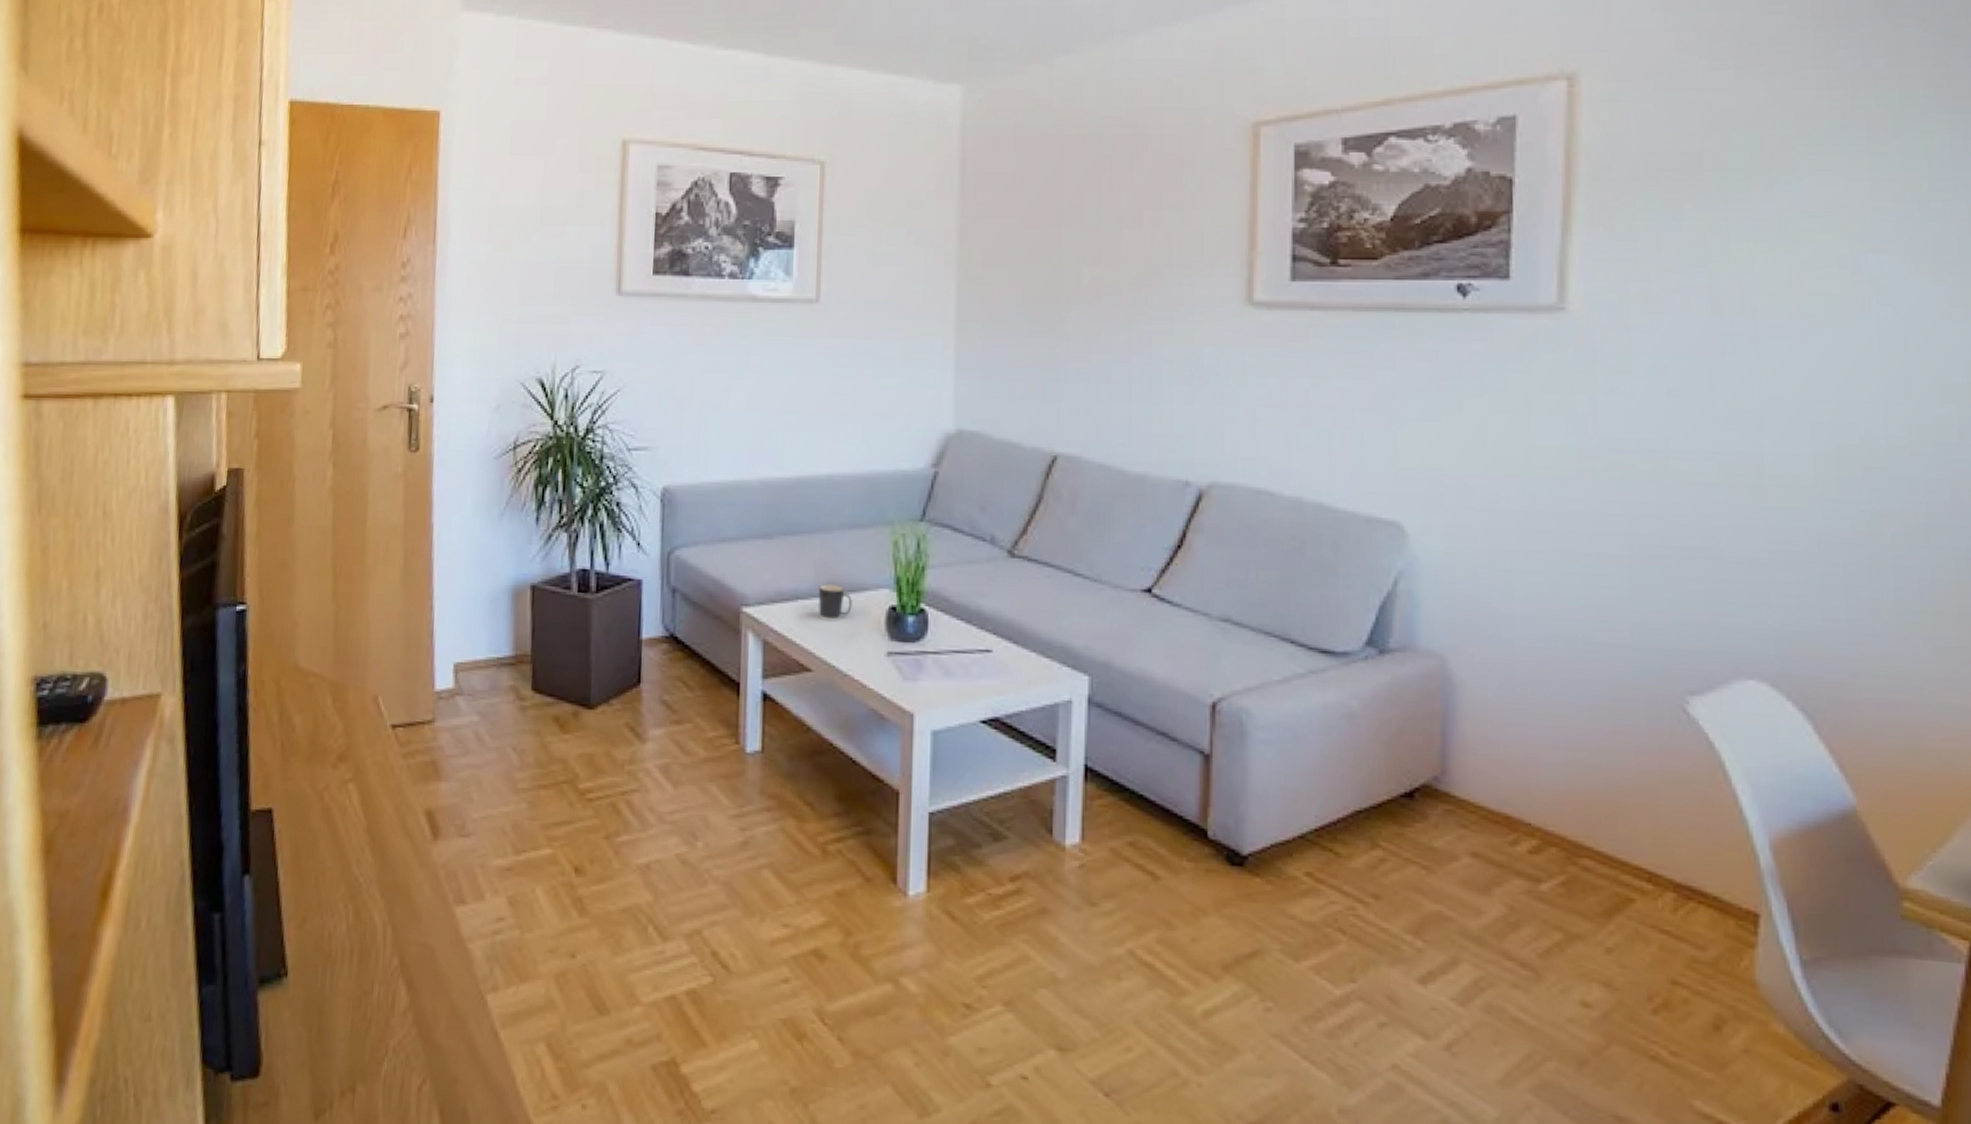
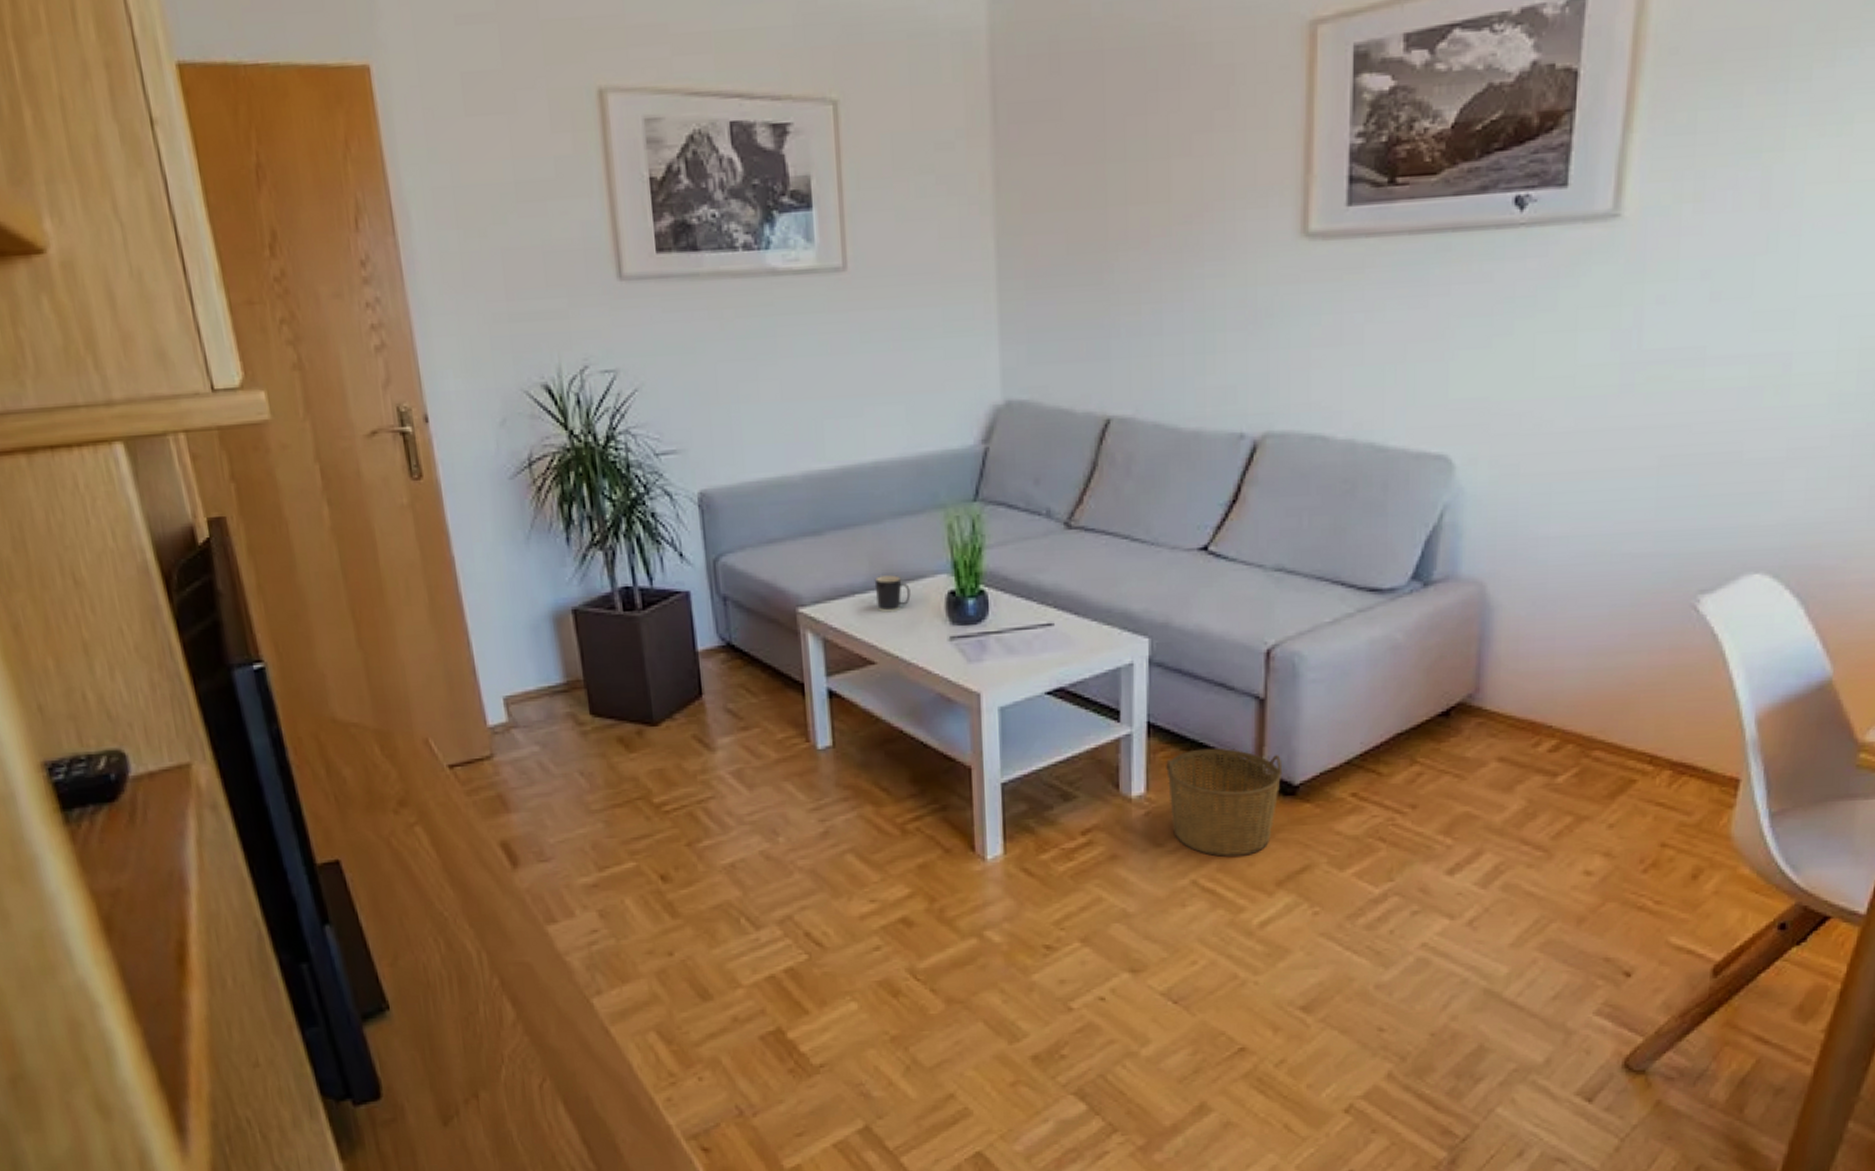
basket: none [1103,801,1230,929] -> present [1166,748,1283,857]

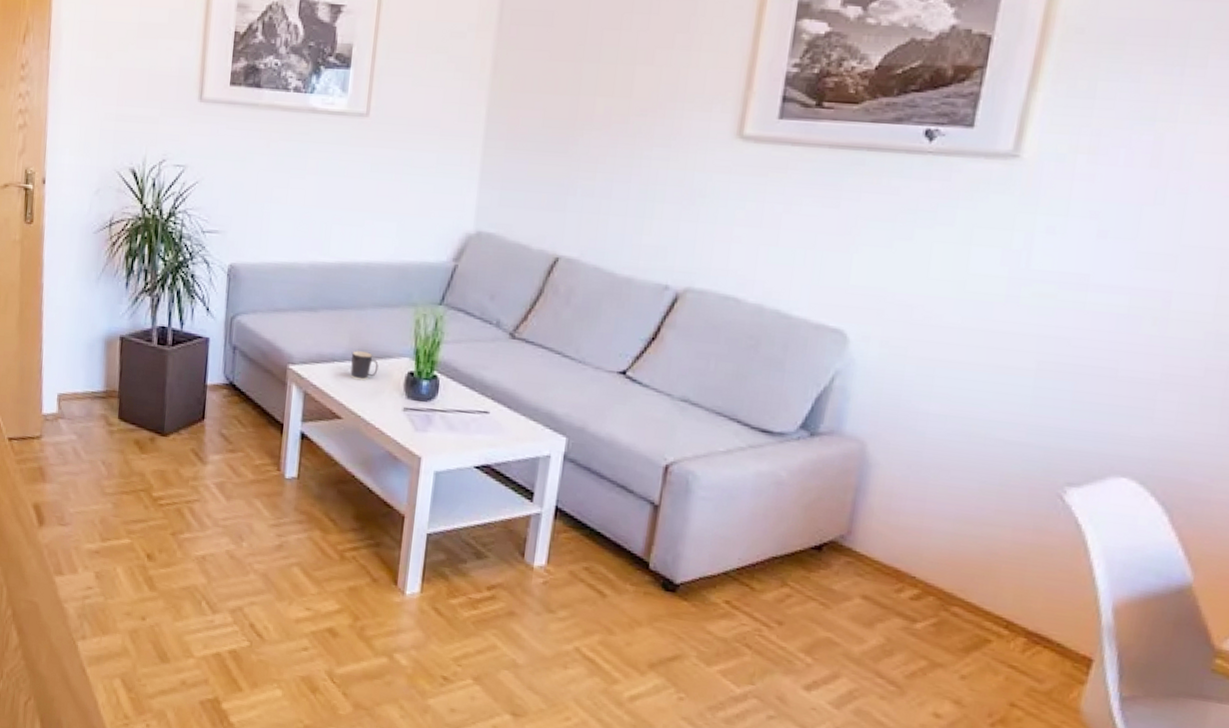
basket: present [1166,748,1283,857] -> none [565,536,667,636]

